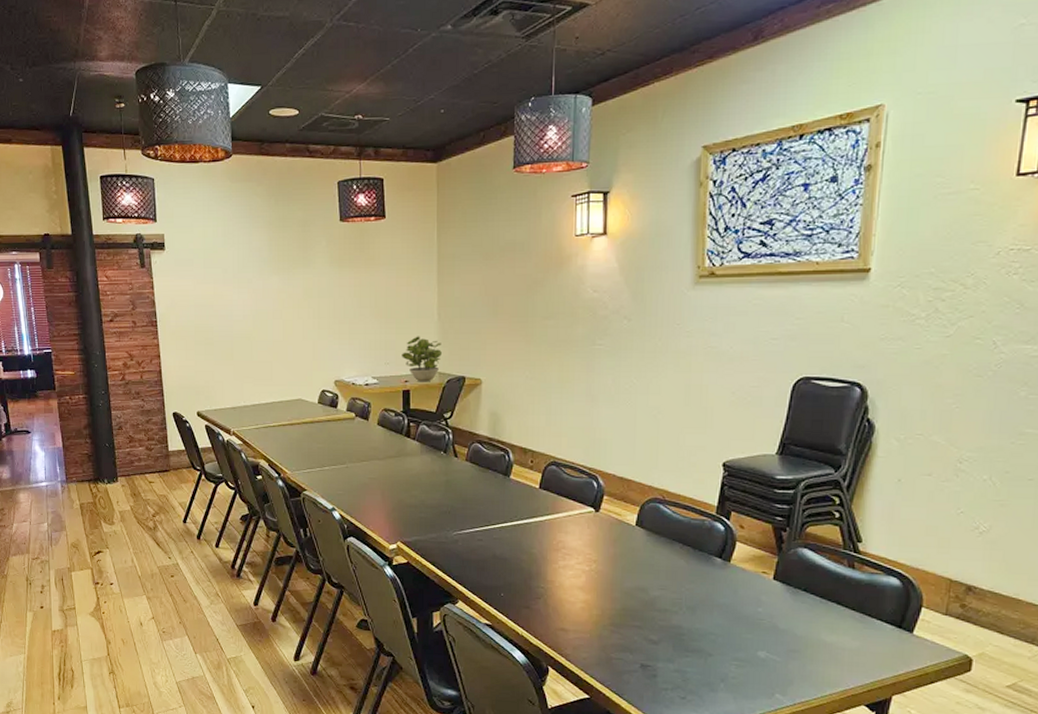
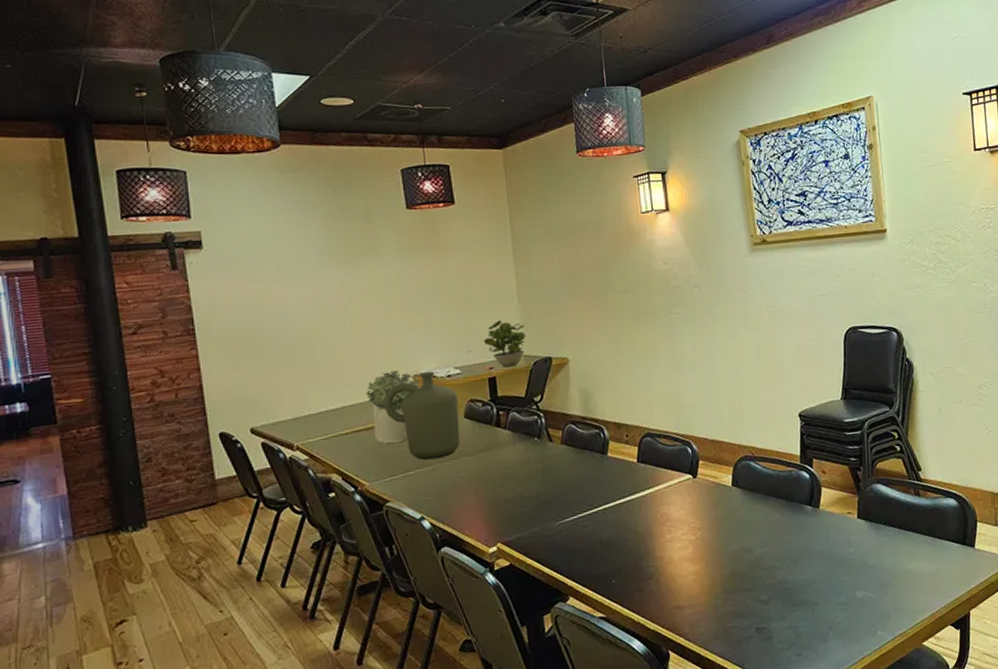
potted plant: none [293,374,339,440] -> present [366,370,419,444]
water jug: none [306,378,373,459] -> present [383,371,461,460]

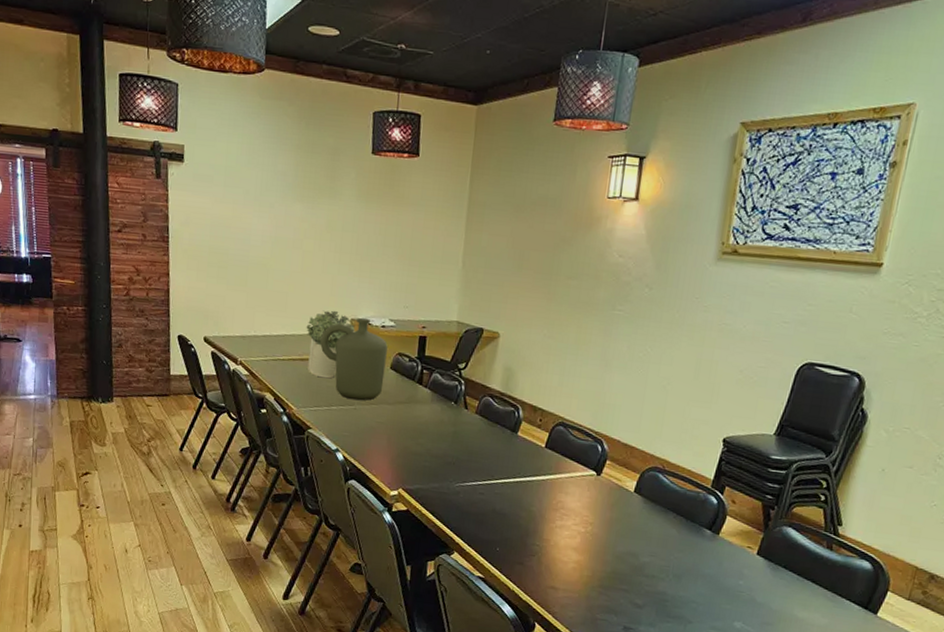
potted plant: present [484,320,525,368] -> none [422,282,464,330]

